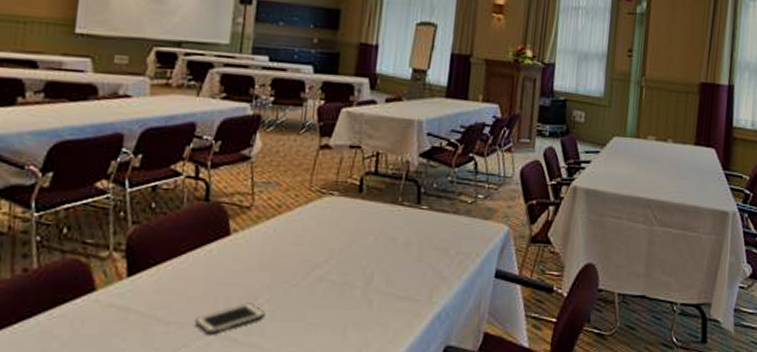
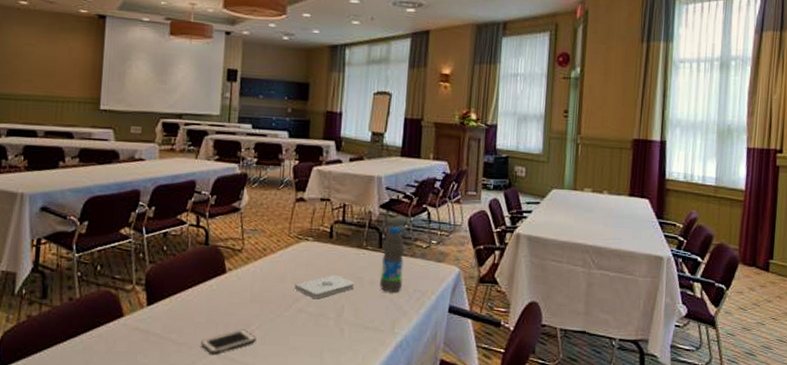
notepad: none [314,235,388,265] -> present [294,274,355,299]
water bottle: none [416,178,447,255] -> present [380,226,405,293]

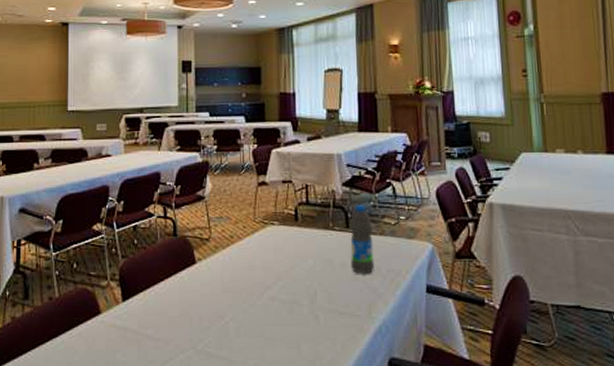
cell phone: present [201,329,257,354] -> none [177,321,231,349]
notepad: present [294,274,355,299] -> none [265,258,326,286]

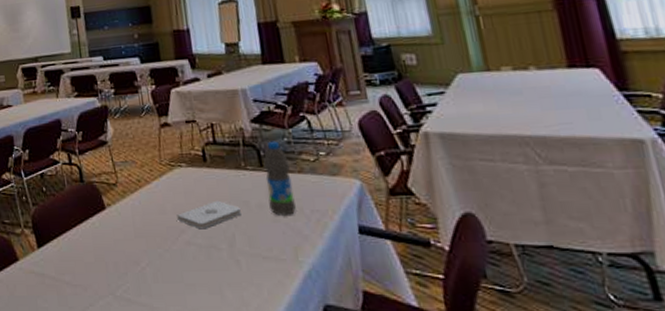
notepad: none [265,258,326,286] -> present [177,200,242,230]

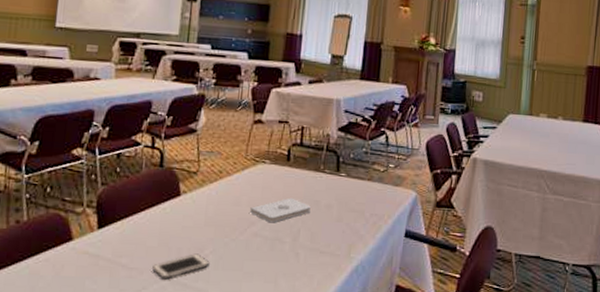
cell phone: none [94,267,149,295] -> present [152,253,210,280]
water bottle: present [263,141,296,215] -> none [336,149,362,217]

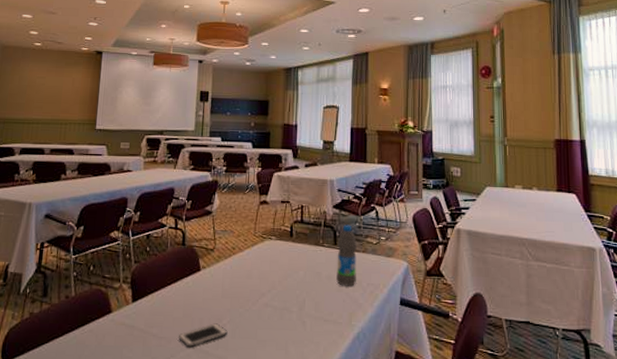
notepad: present [250,197,312,223] -> none [260,270,314,294]
water bottle: none [336,149,362,217] -> present [336,224,357,286]

